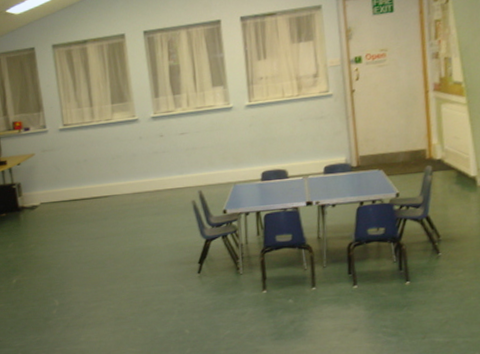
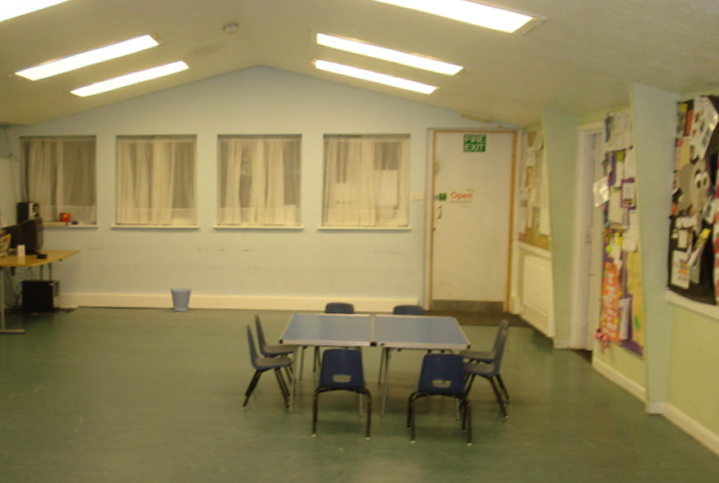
wastebasket: none [118,174,139,197] -> present [169,287,193,312]

